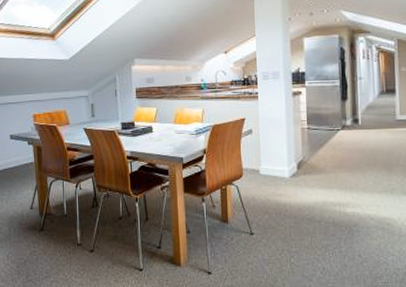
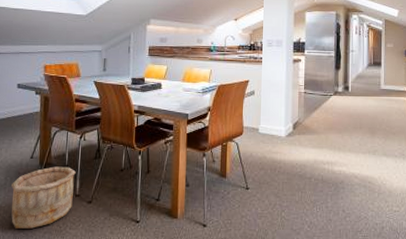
wooden bucket: none [15,216,75,278] -> present [11,166,76,229]

